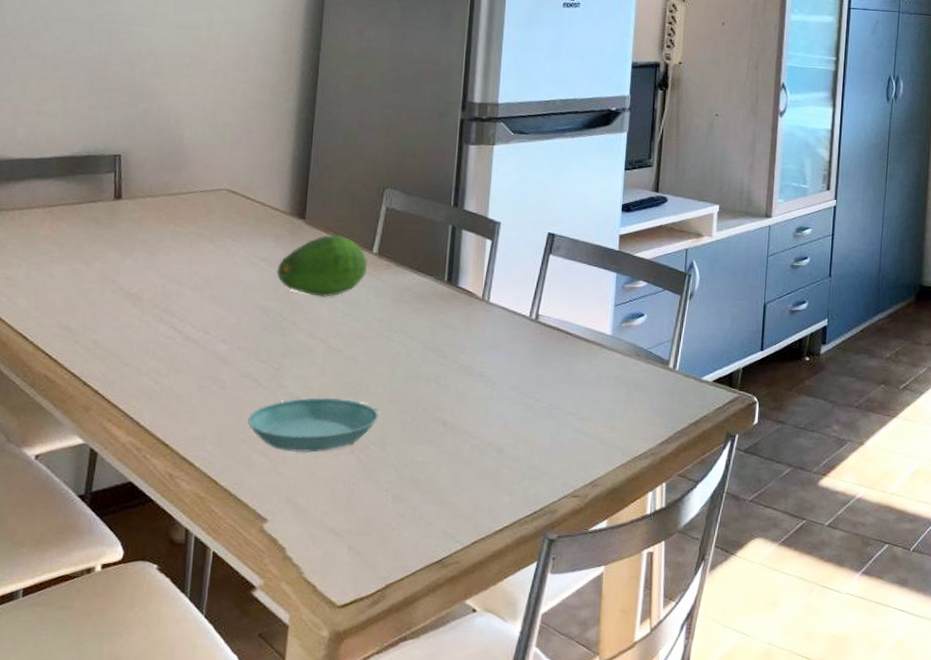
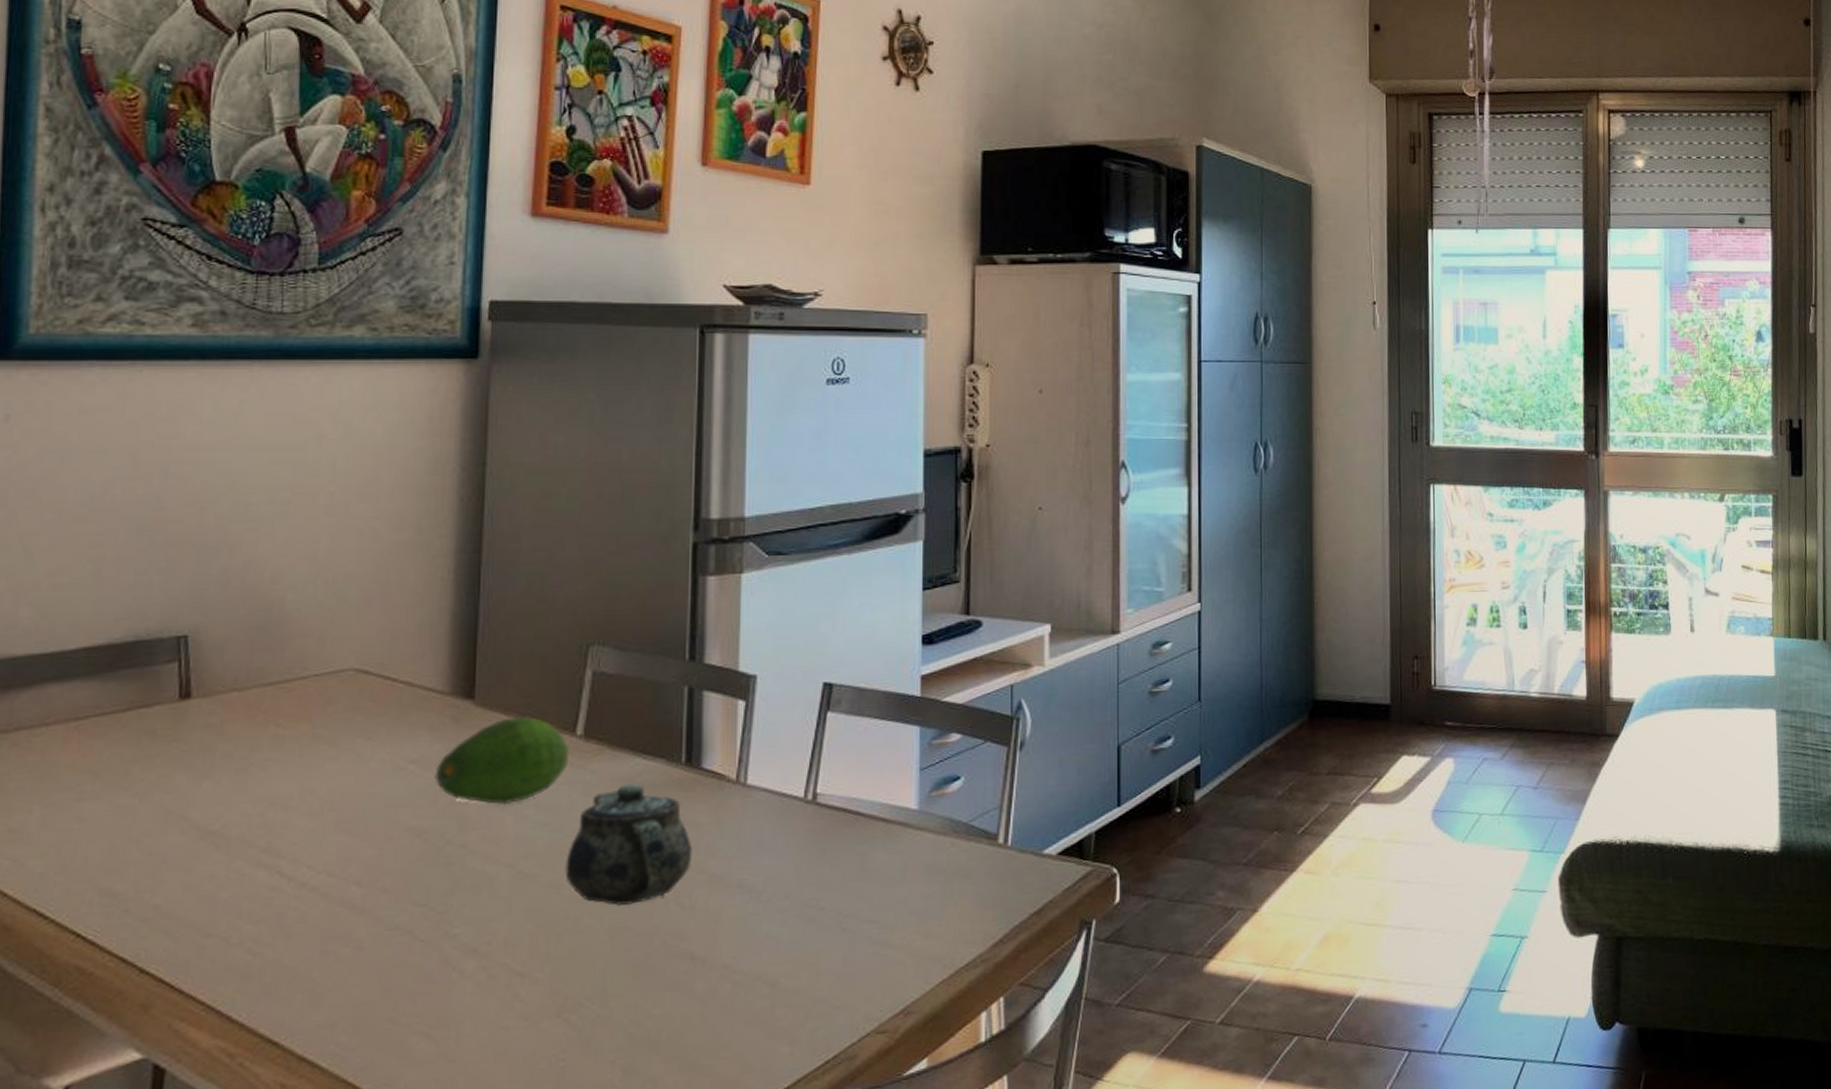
saucer: present [246,397,379,453] -> none [398,942,597,1028]
teapot: none [361,291,449,380] -> present [565,781,693,906]

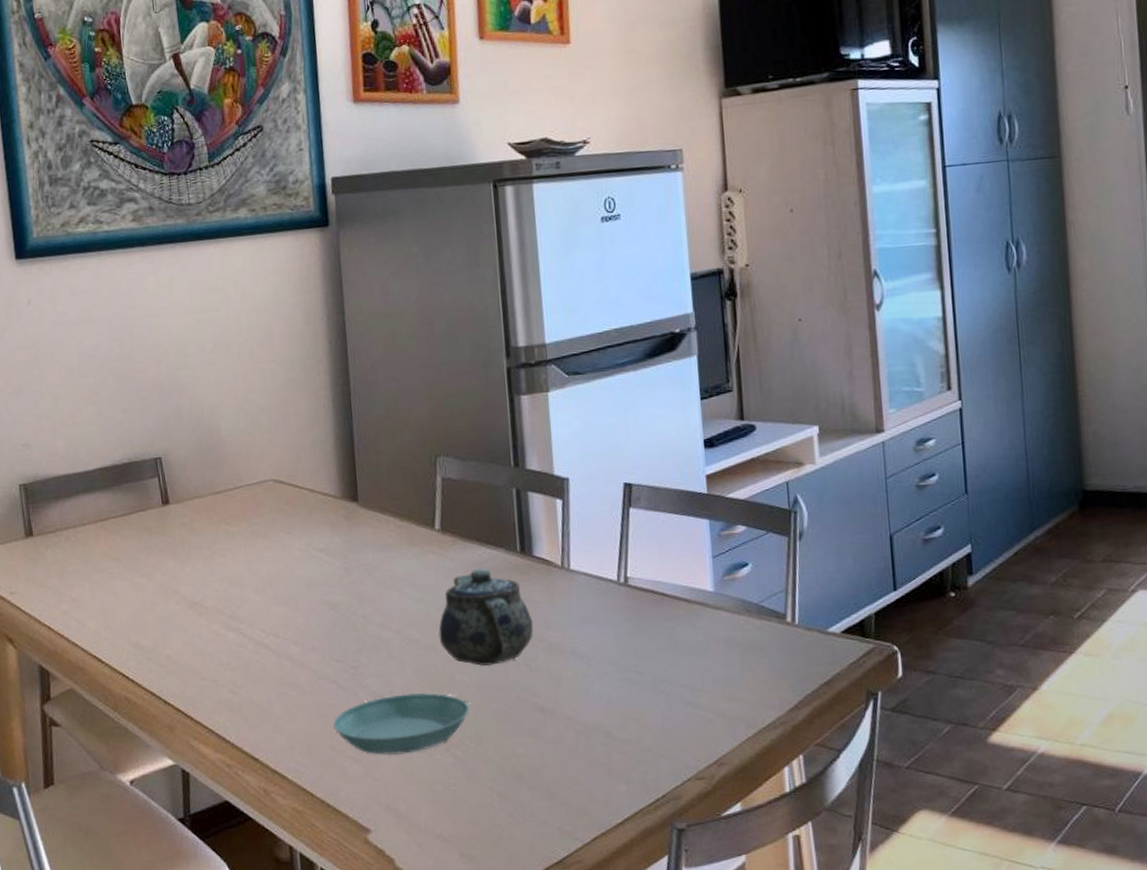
saucer: none [398,942,597,1028] -> present [332,693,470,756]
fruit: present [434,717,570,806] -> none [337,515,432,585]

